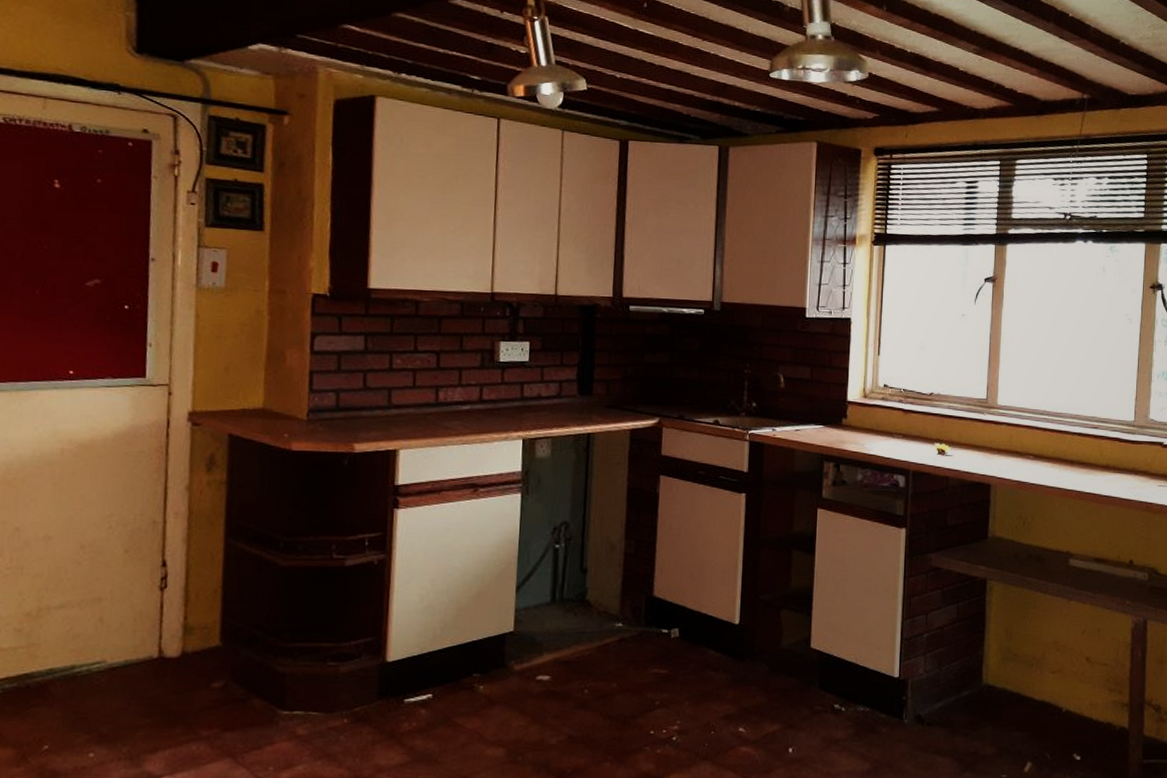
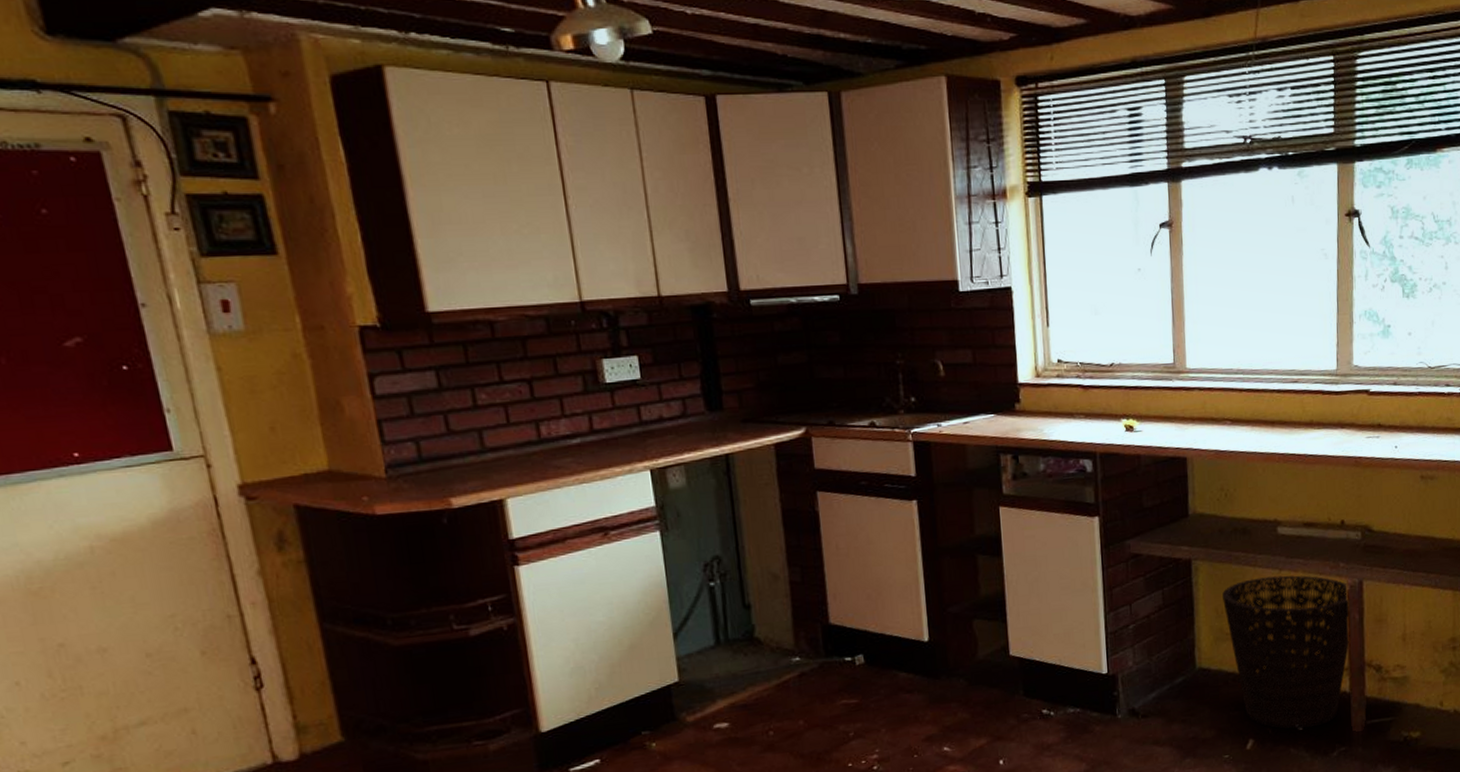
basket: none [1013,605,1133,758] -> present [1222,575,1350,729]

